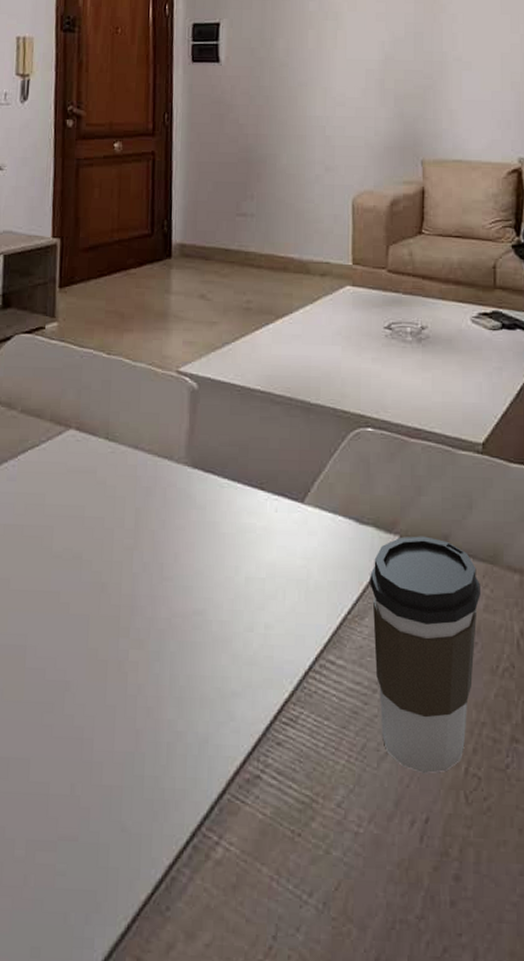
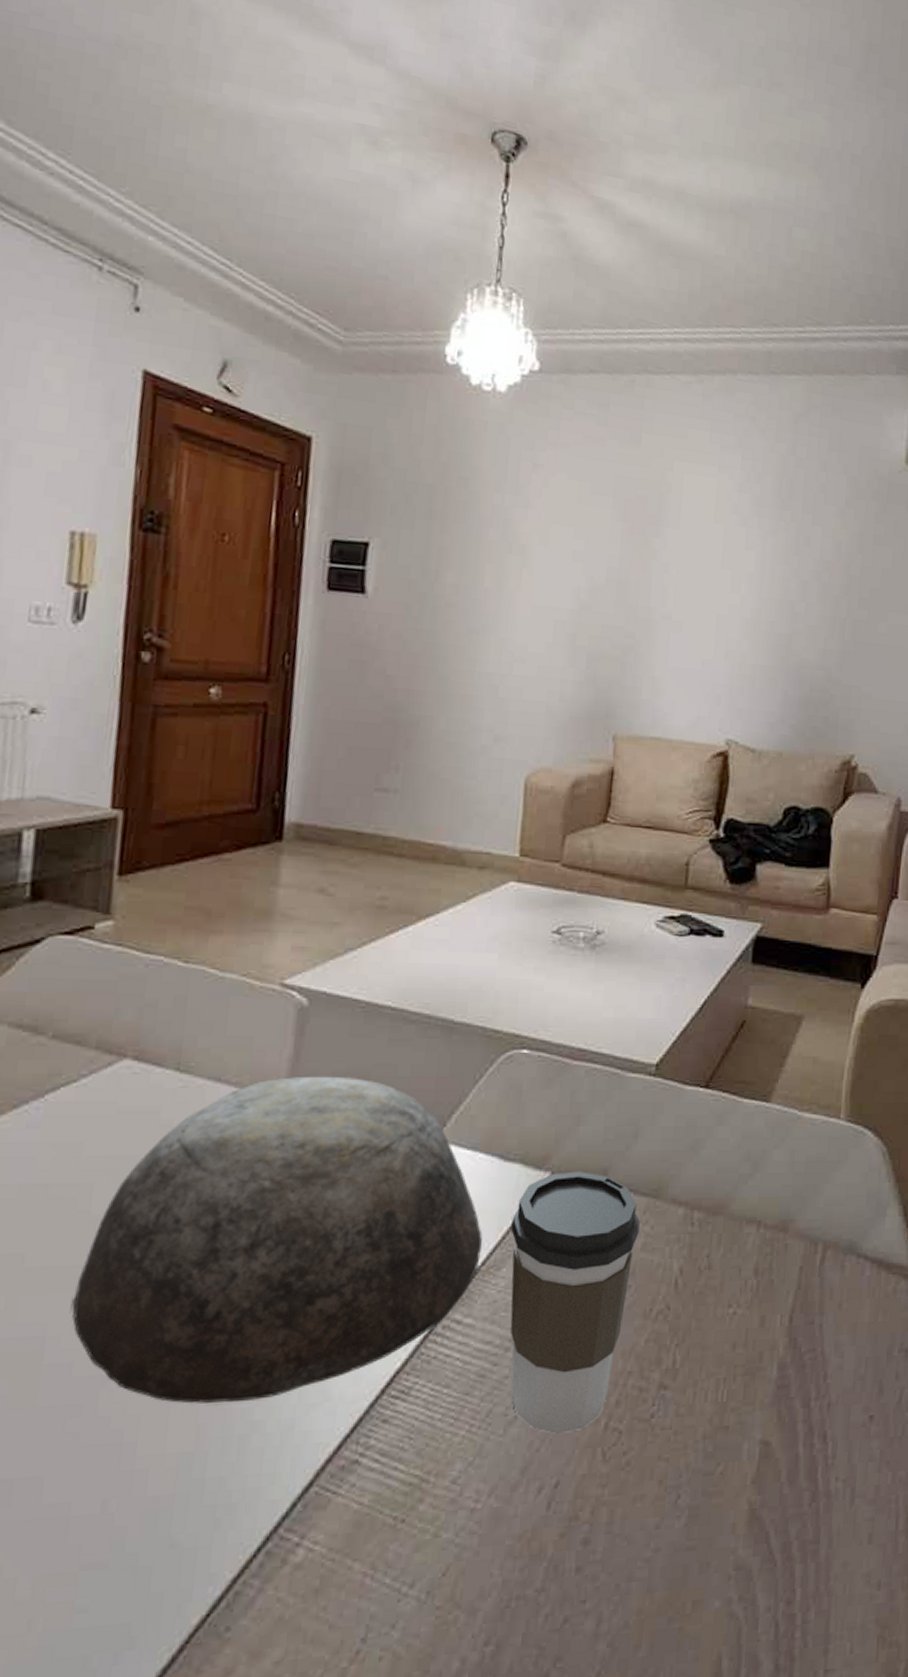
bowl: none [44,446,348,714] -> present [72,1076,483,1404]

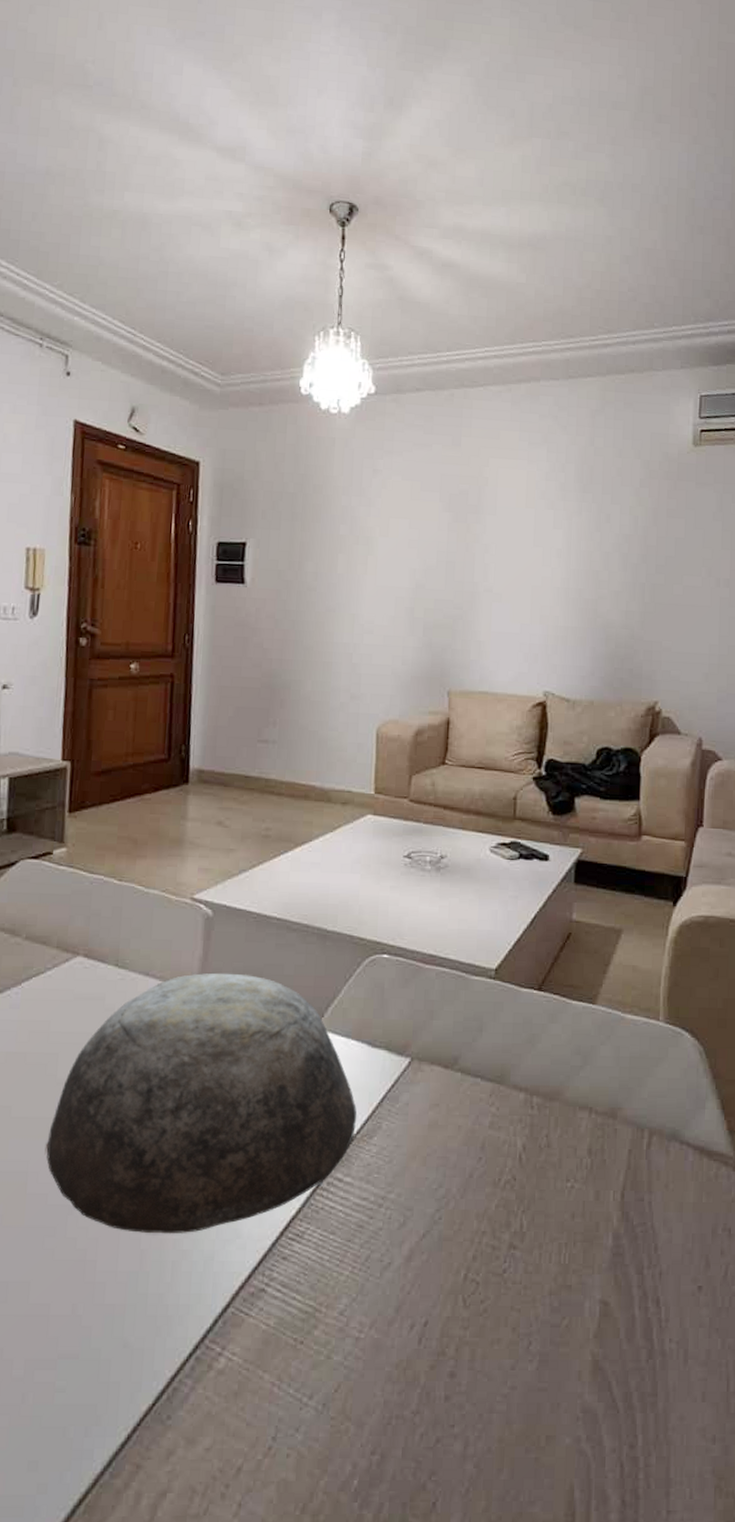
coffee cup: present [510,1171,640,1435] -> none [380,1058,487,1281]

